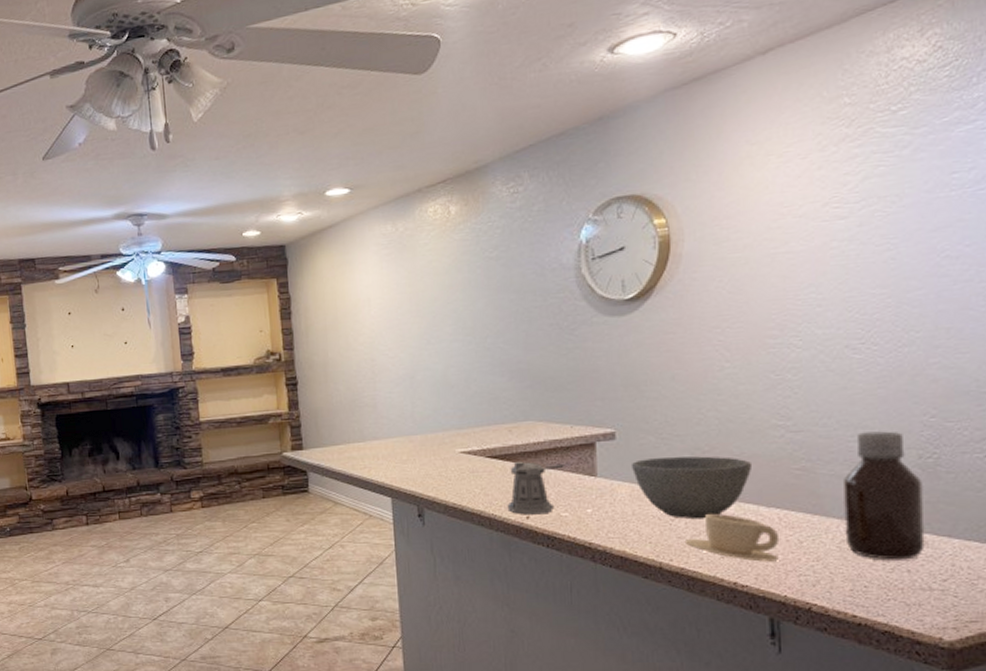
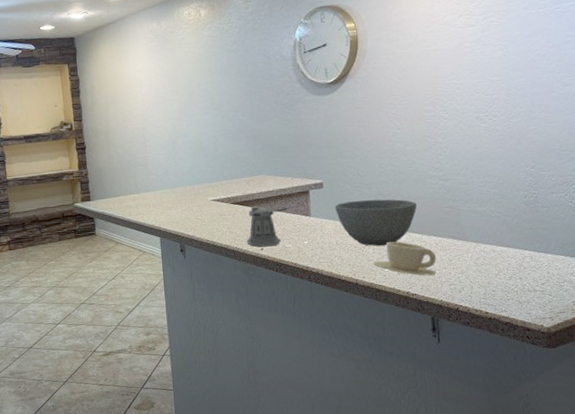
bottle: present [842,431,925,560] -> none [477,178,530,271]

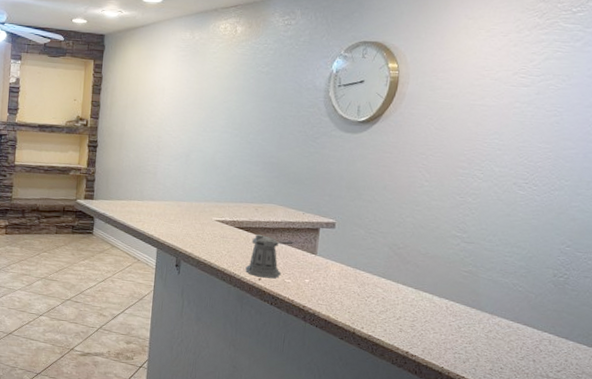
bowl: present [334,199,417,247] -> none [343,246,433,300]
cup: present [372,242,437,276] -> none [374,296,445,340]

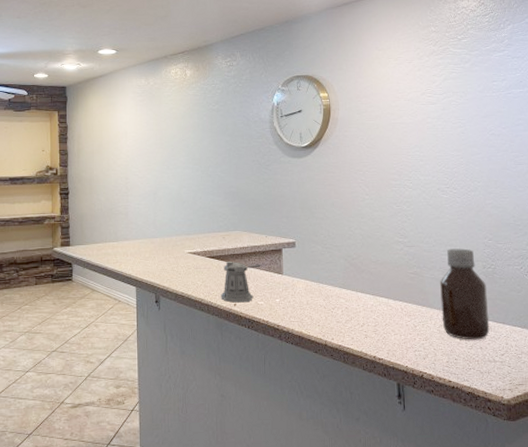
bottle: none [492,250,554,352] -> present [440,248,490,340]

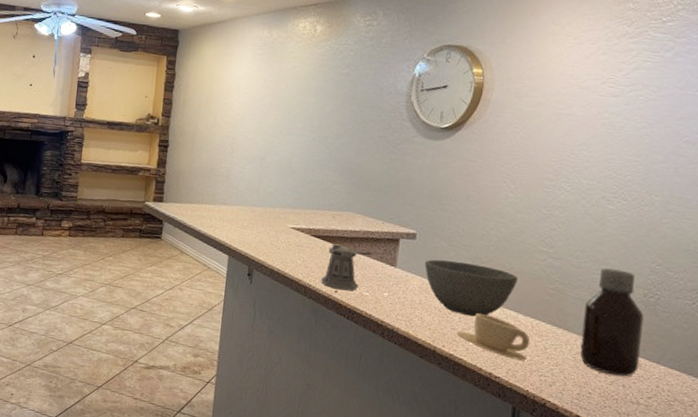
bowl: none [305,262,383,309] -> present [424,259,518,317]
cup: none [341,305,402,341] -> present [456,313,530,361]

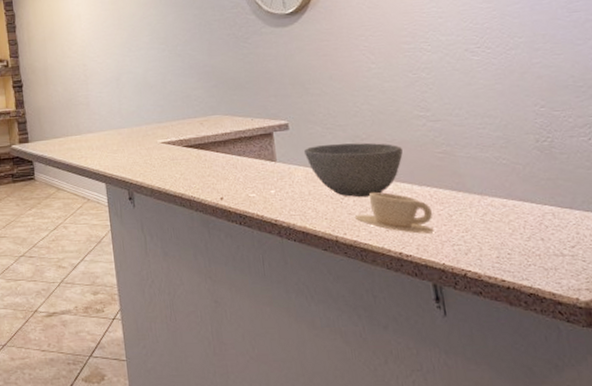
pepper shaker: present [321,243,372,291] -> none [203,149,249,196]
bottle: present [580,268,645,377] -> none [478,119,553,230]

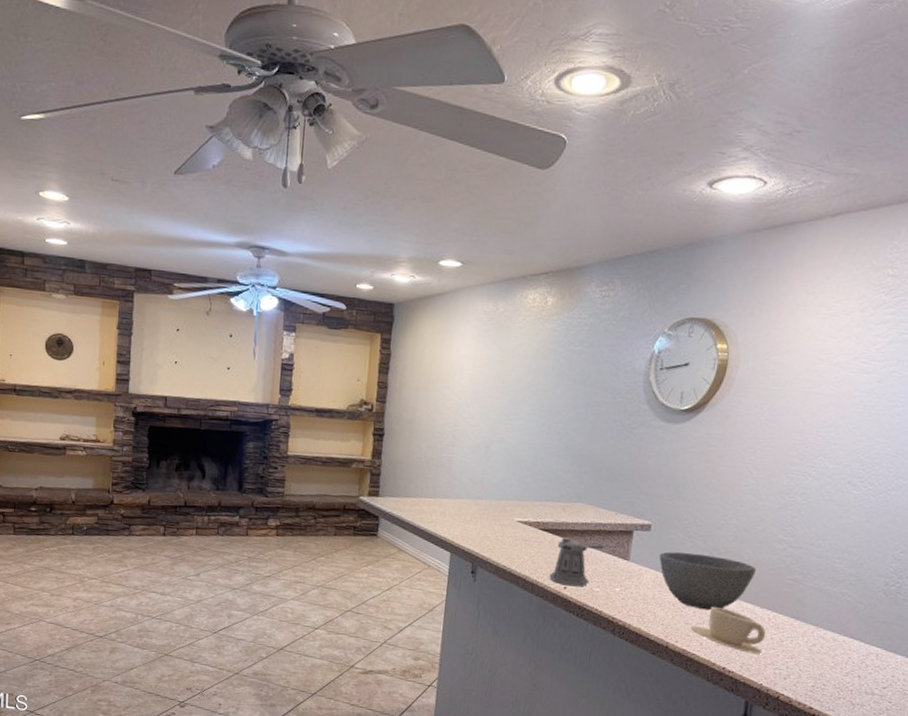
pepper shaker: none [203,149,249,196] -> present [549,536,604,587]

